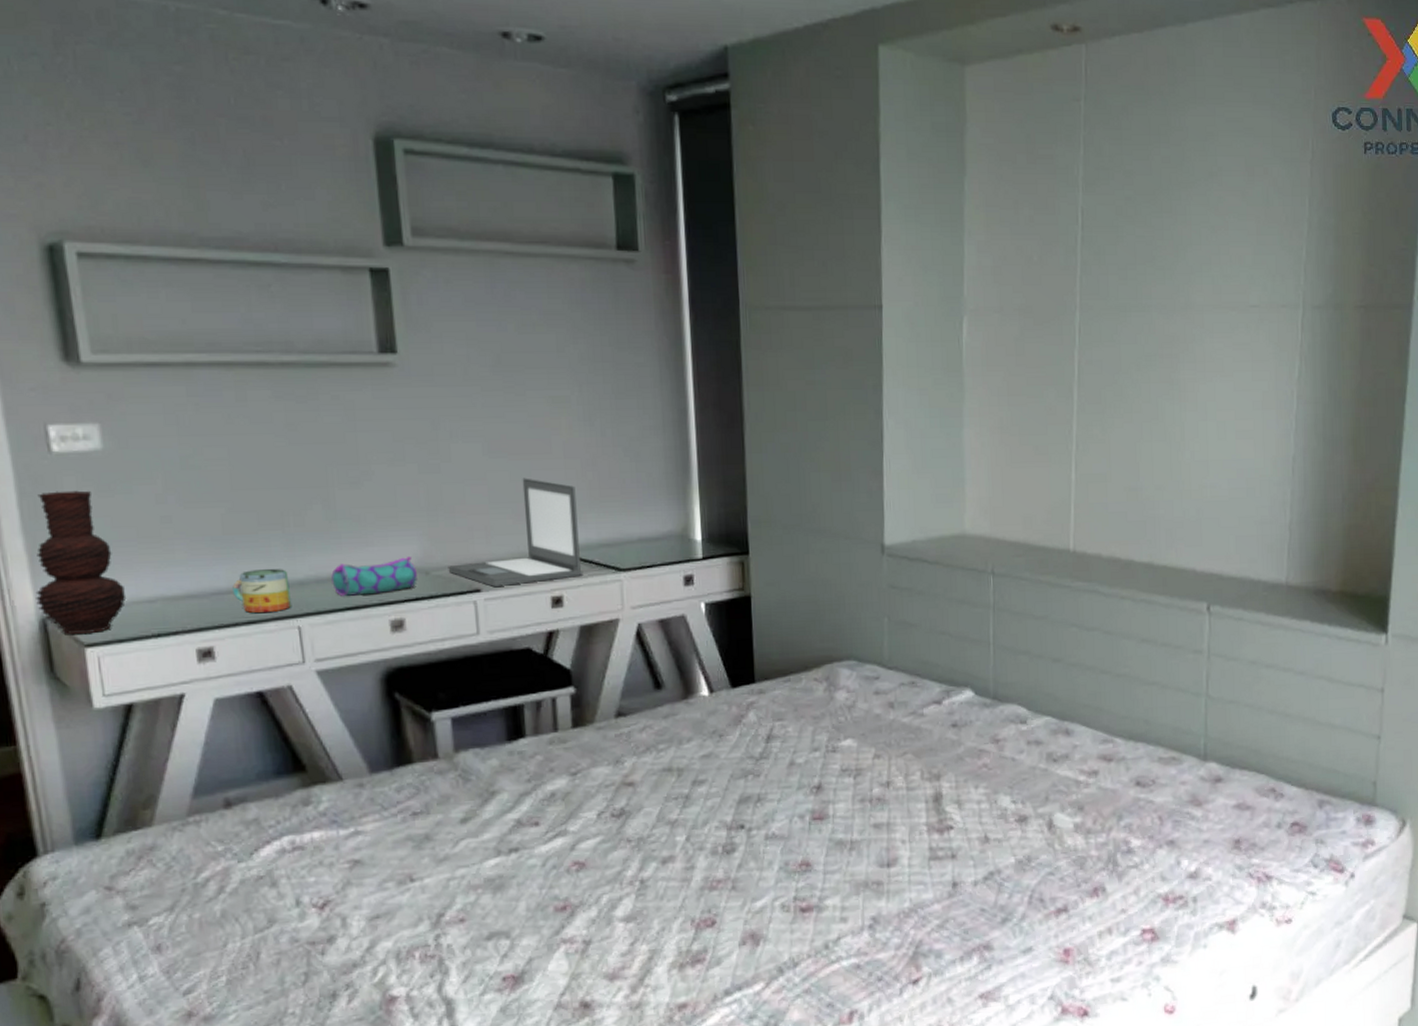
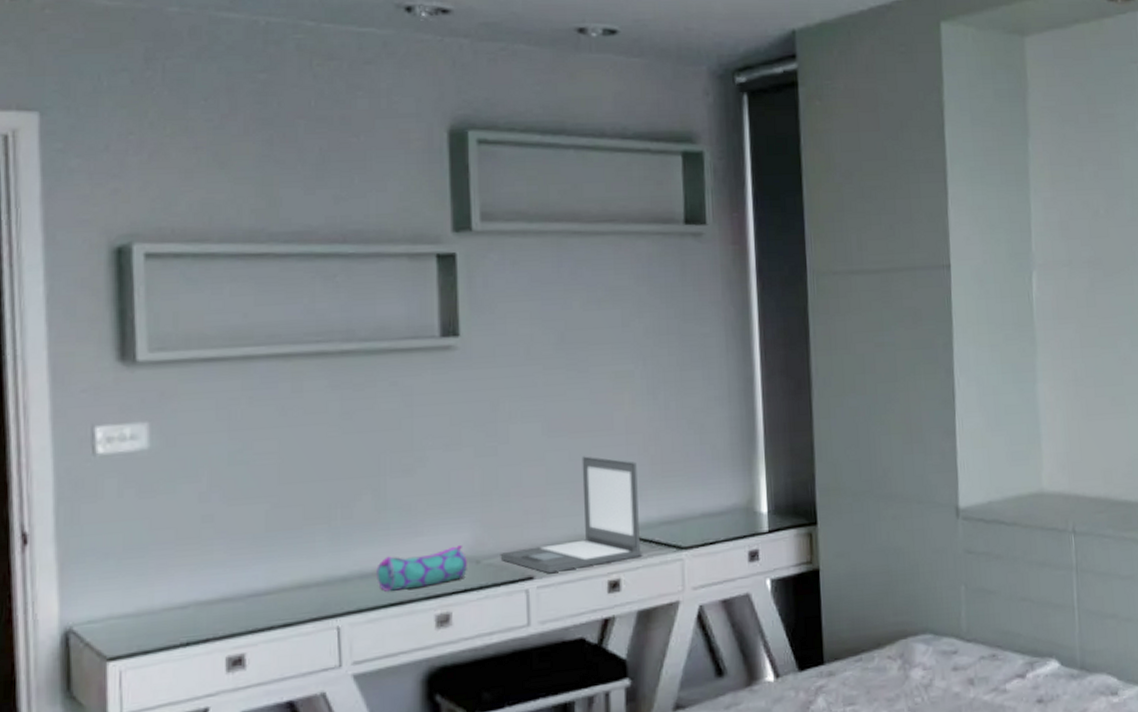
vase: present [35,490,127,634] -> none [61,492,158,648]
mug: present [232,568,291,613] -> none [271,565,331,615]

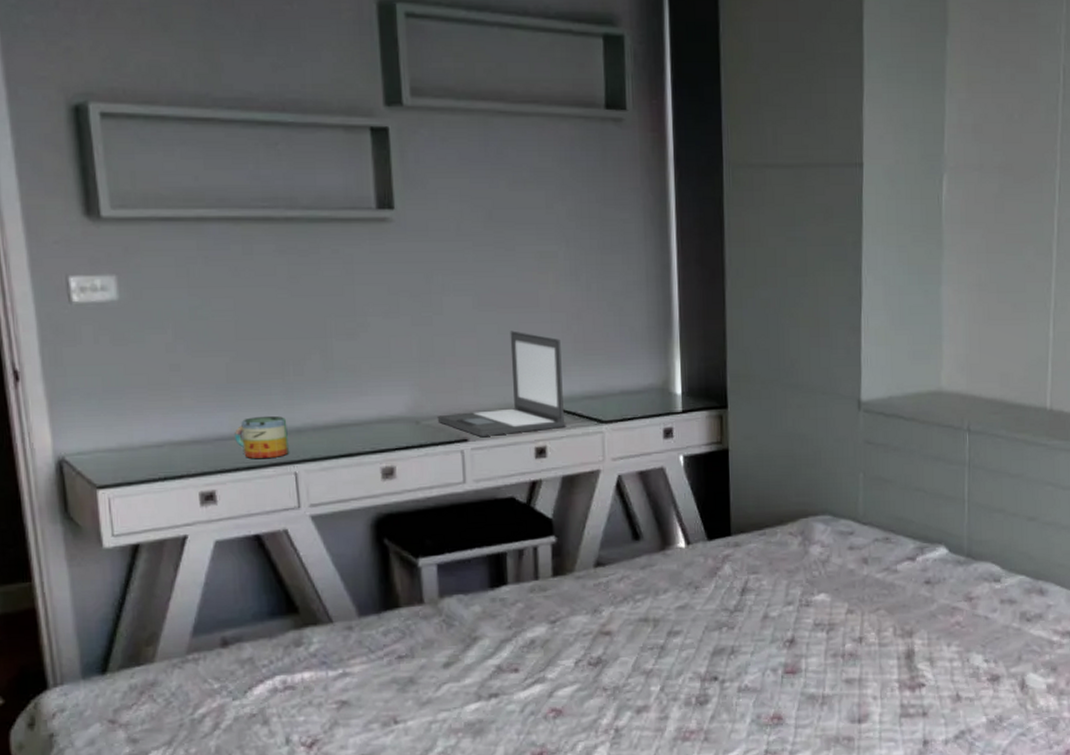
mug: none [271,565,331,615] -> present [235,415,289,458]
pencil case: present [376,545,467,592] -> none [327,406,408,444]

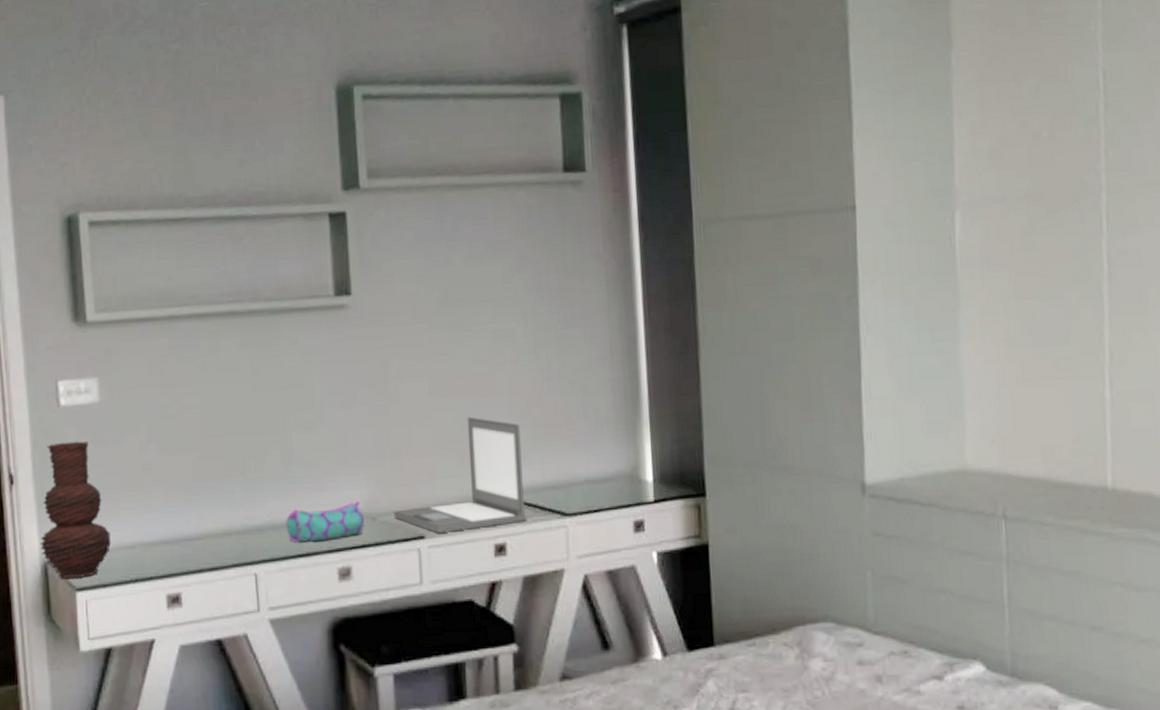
vase: none [53,339,137,477] -> present [40,440,112,579]
mug: present [235,415,289,458] -> none [200,514,249,559]
pencil case: none [327,406,408,444] -> present [286,502,364,543]

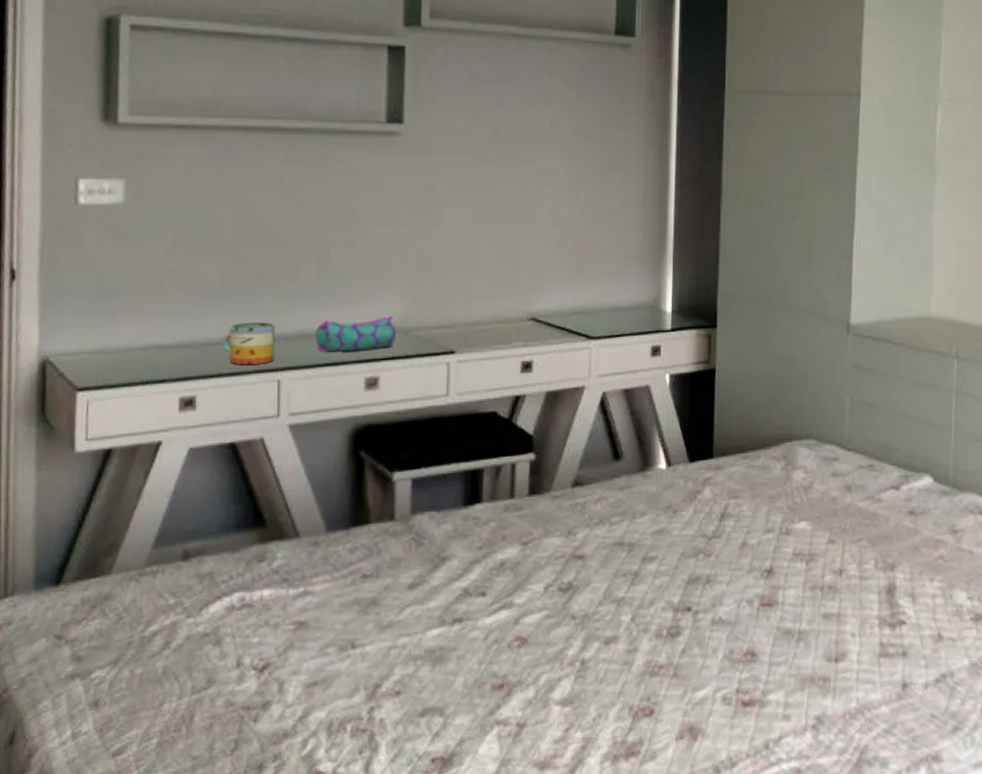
vase: present [40,440,112,579] -> none [40,240,123,379]
mug: none [200,514,249,559] -> present [222,322,276,364]
laptop: present [393,416,526,533] -> none [426,244,555,349]

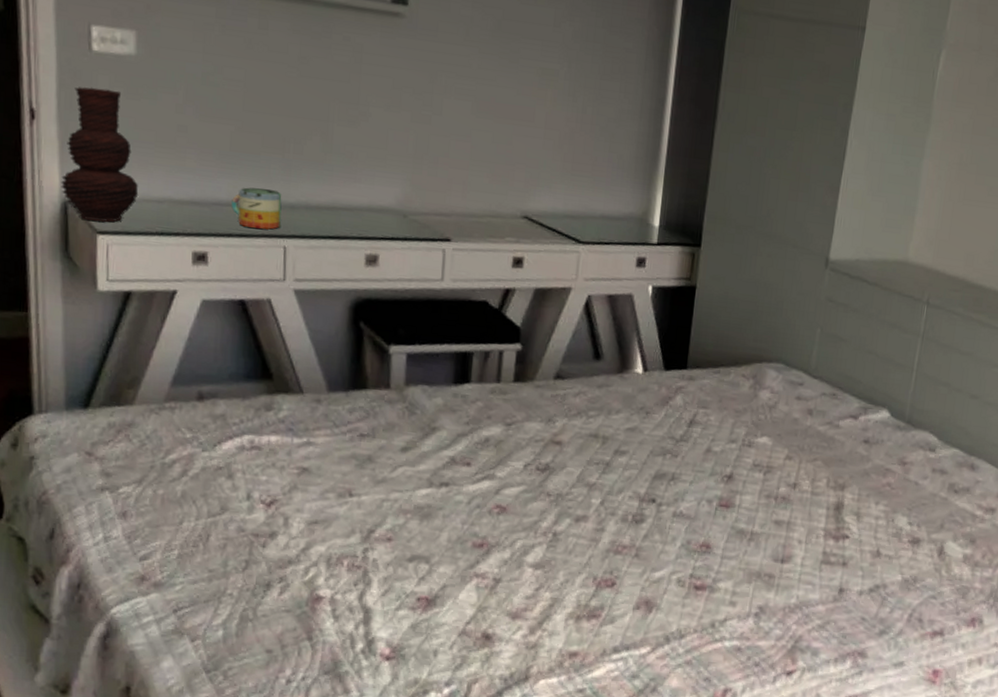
vase: none [40,240,123,379] -> present [61,87,139,223]
pencil case: present [315,316,396,352] -> none [319,194,396,228]

